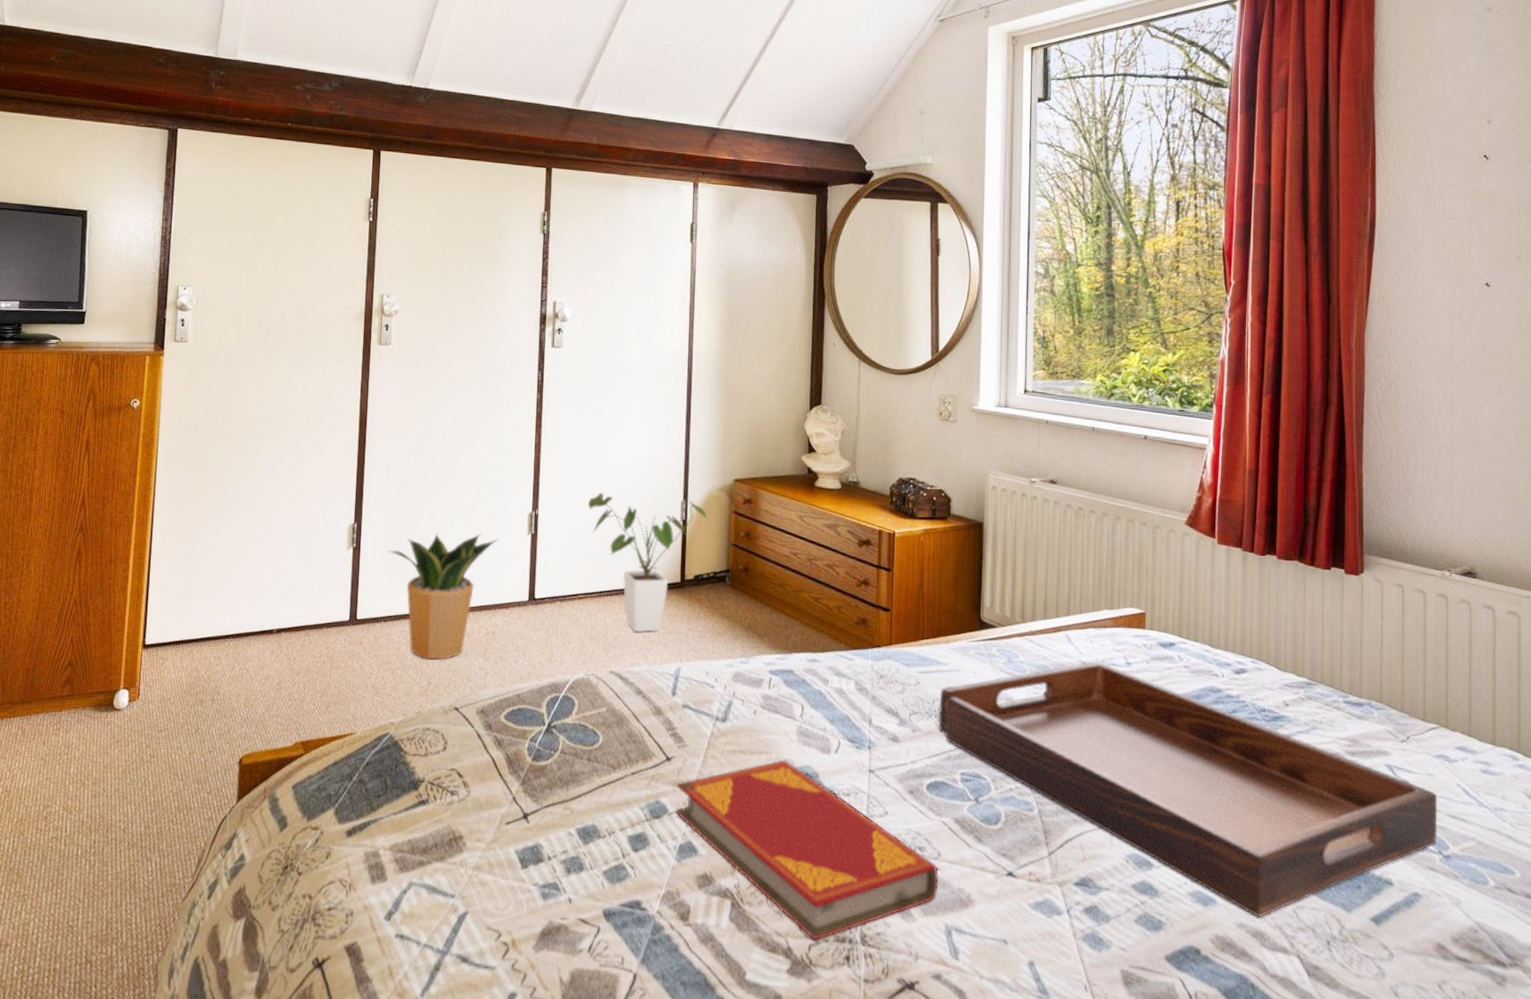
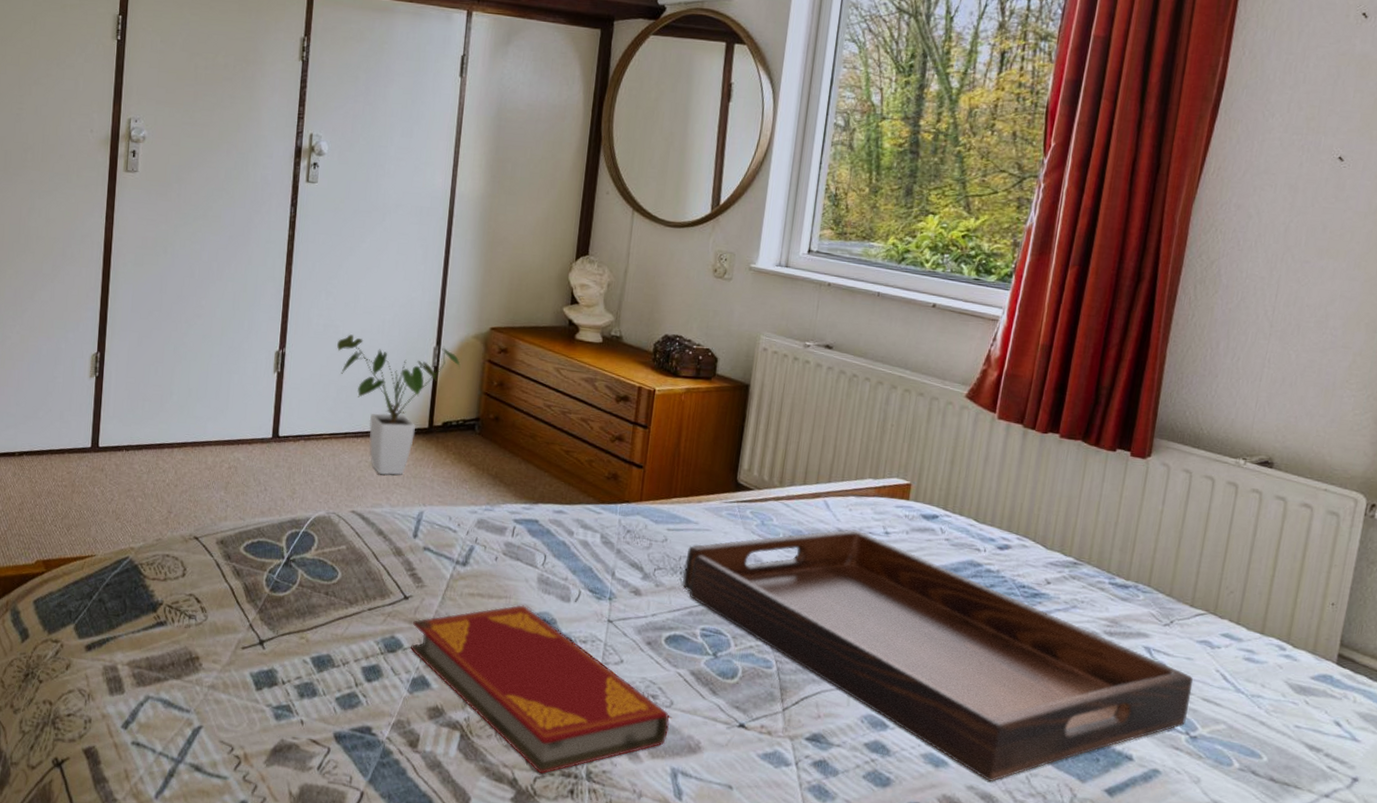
potted plant: present [388,532,499,660] -> none [131,365,244,491]

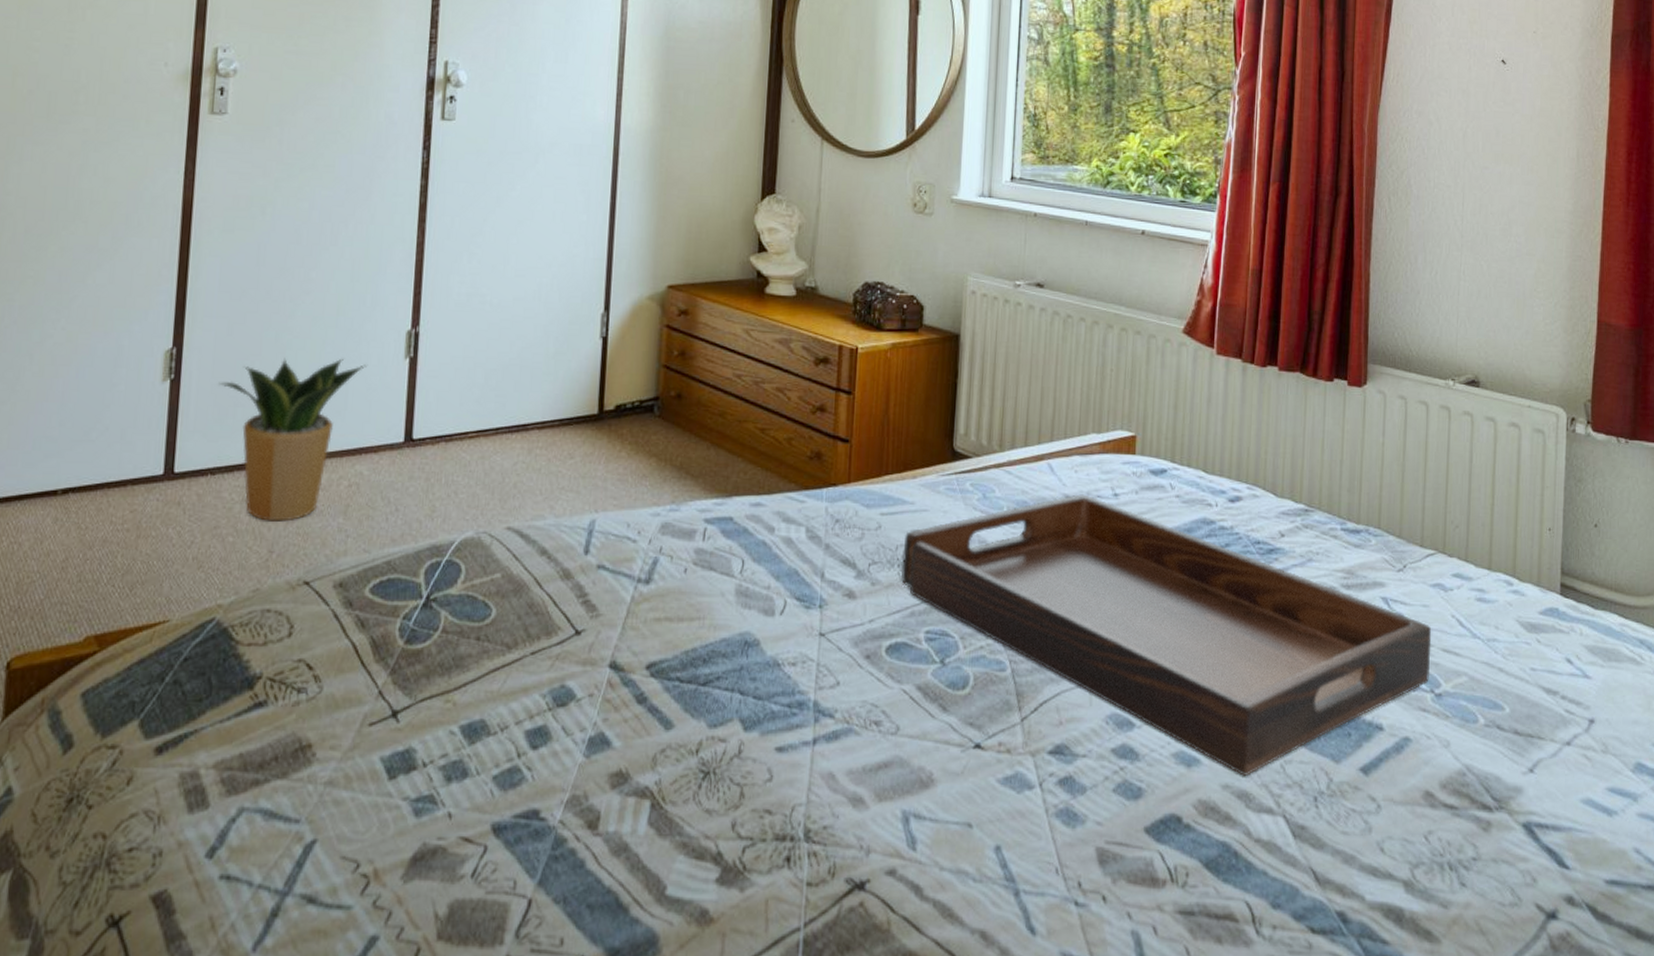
potted plant: none [131,365,244,491] -> present [218,357,367,522]
house plant: present [337,334,461,476] -> none [484,304,634,478]
hardback book: present [410,604,670,774] -> none [584,626,897,842]

